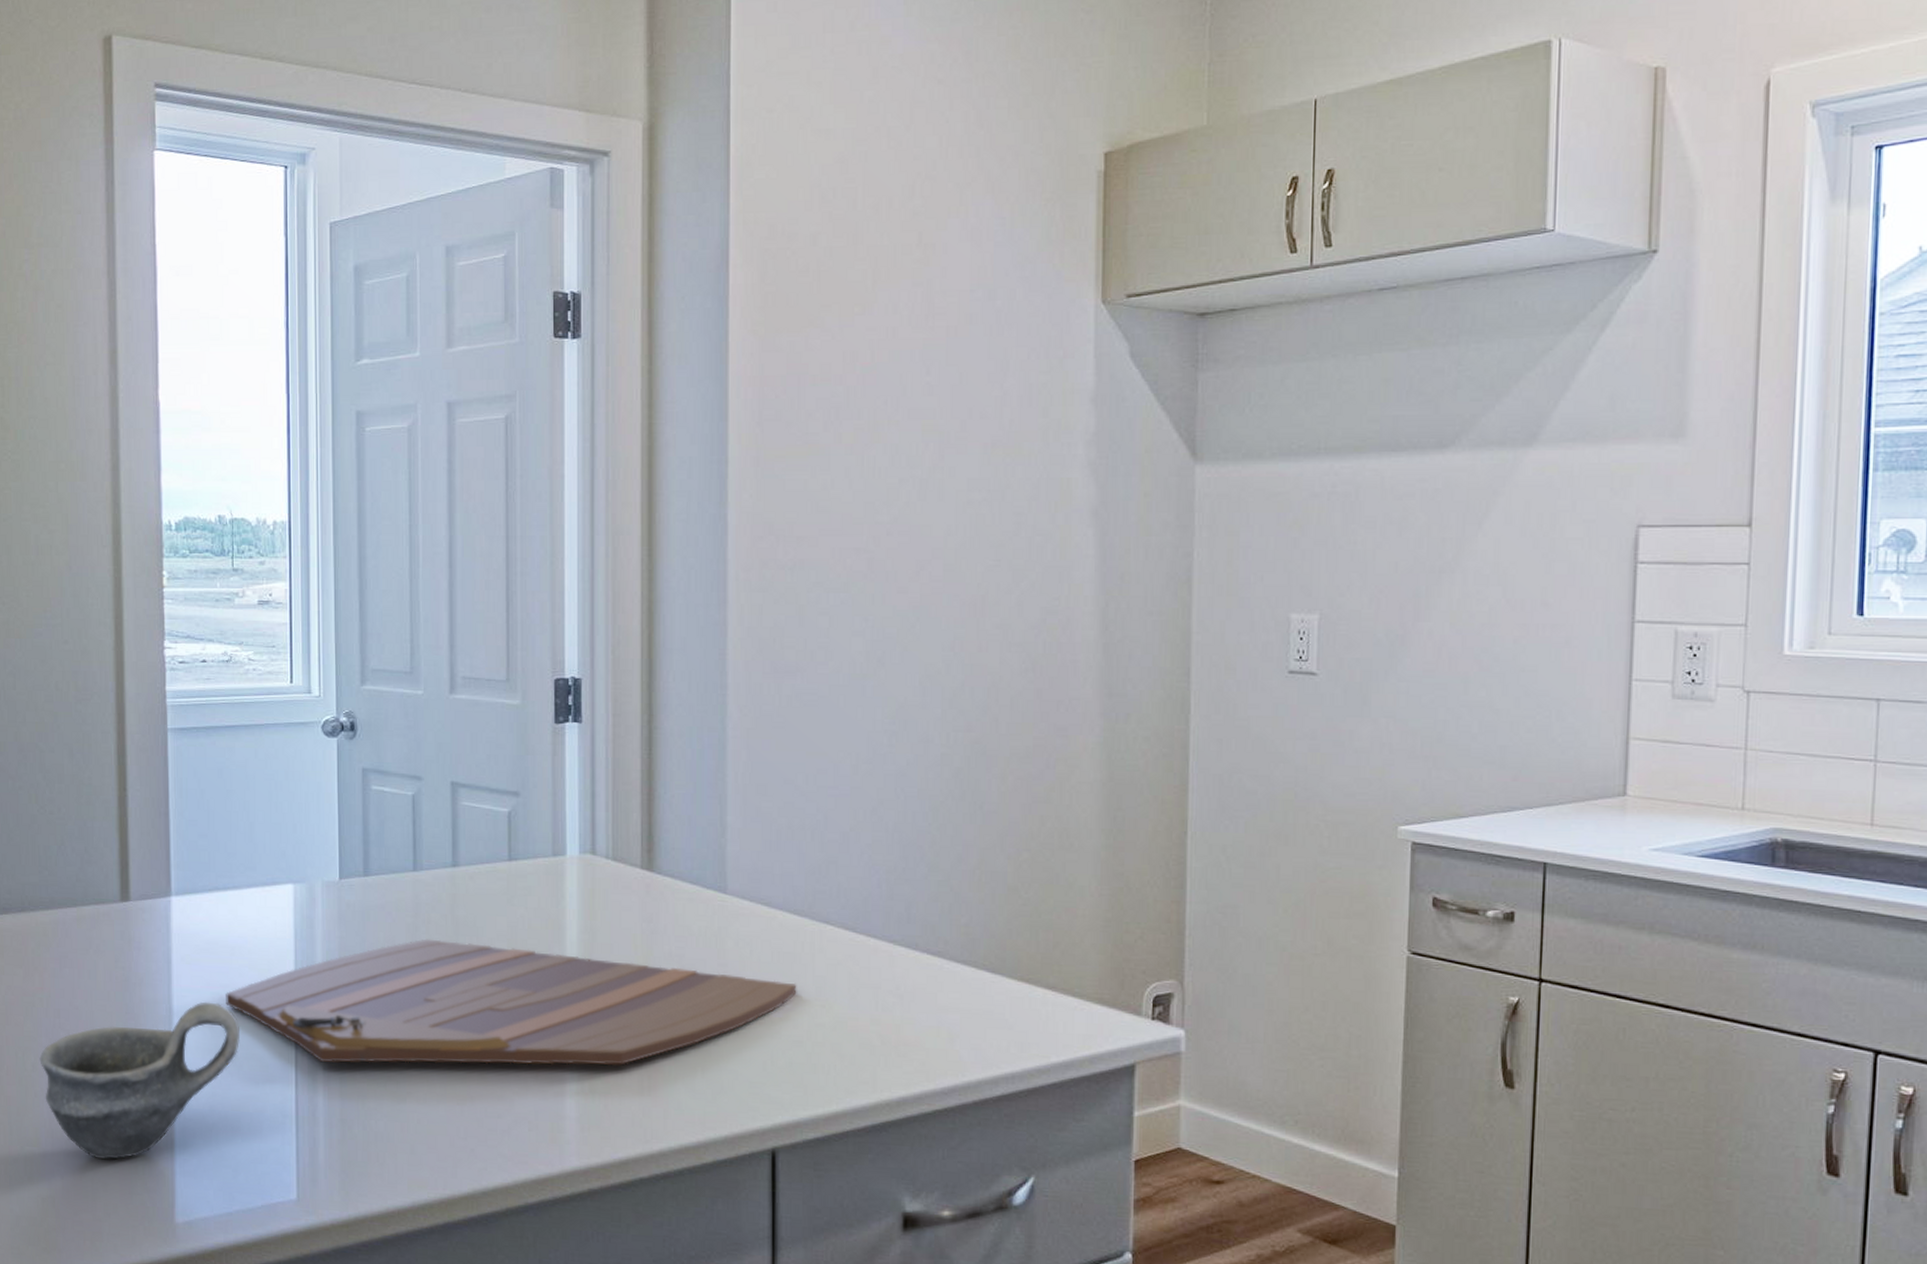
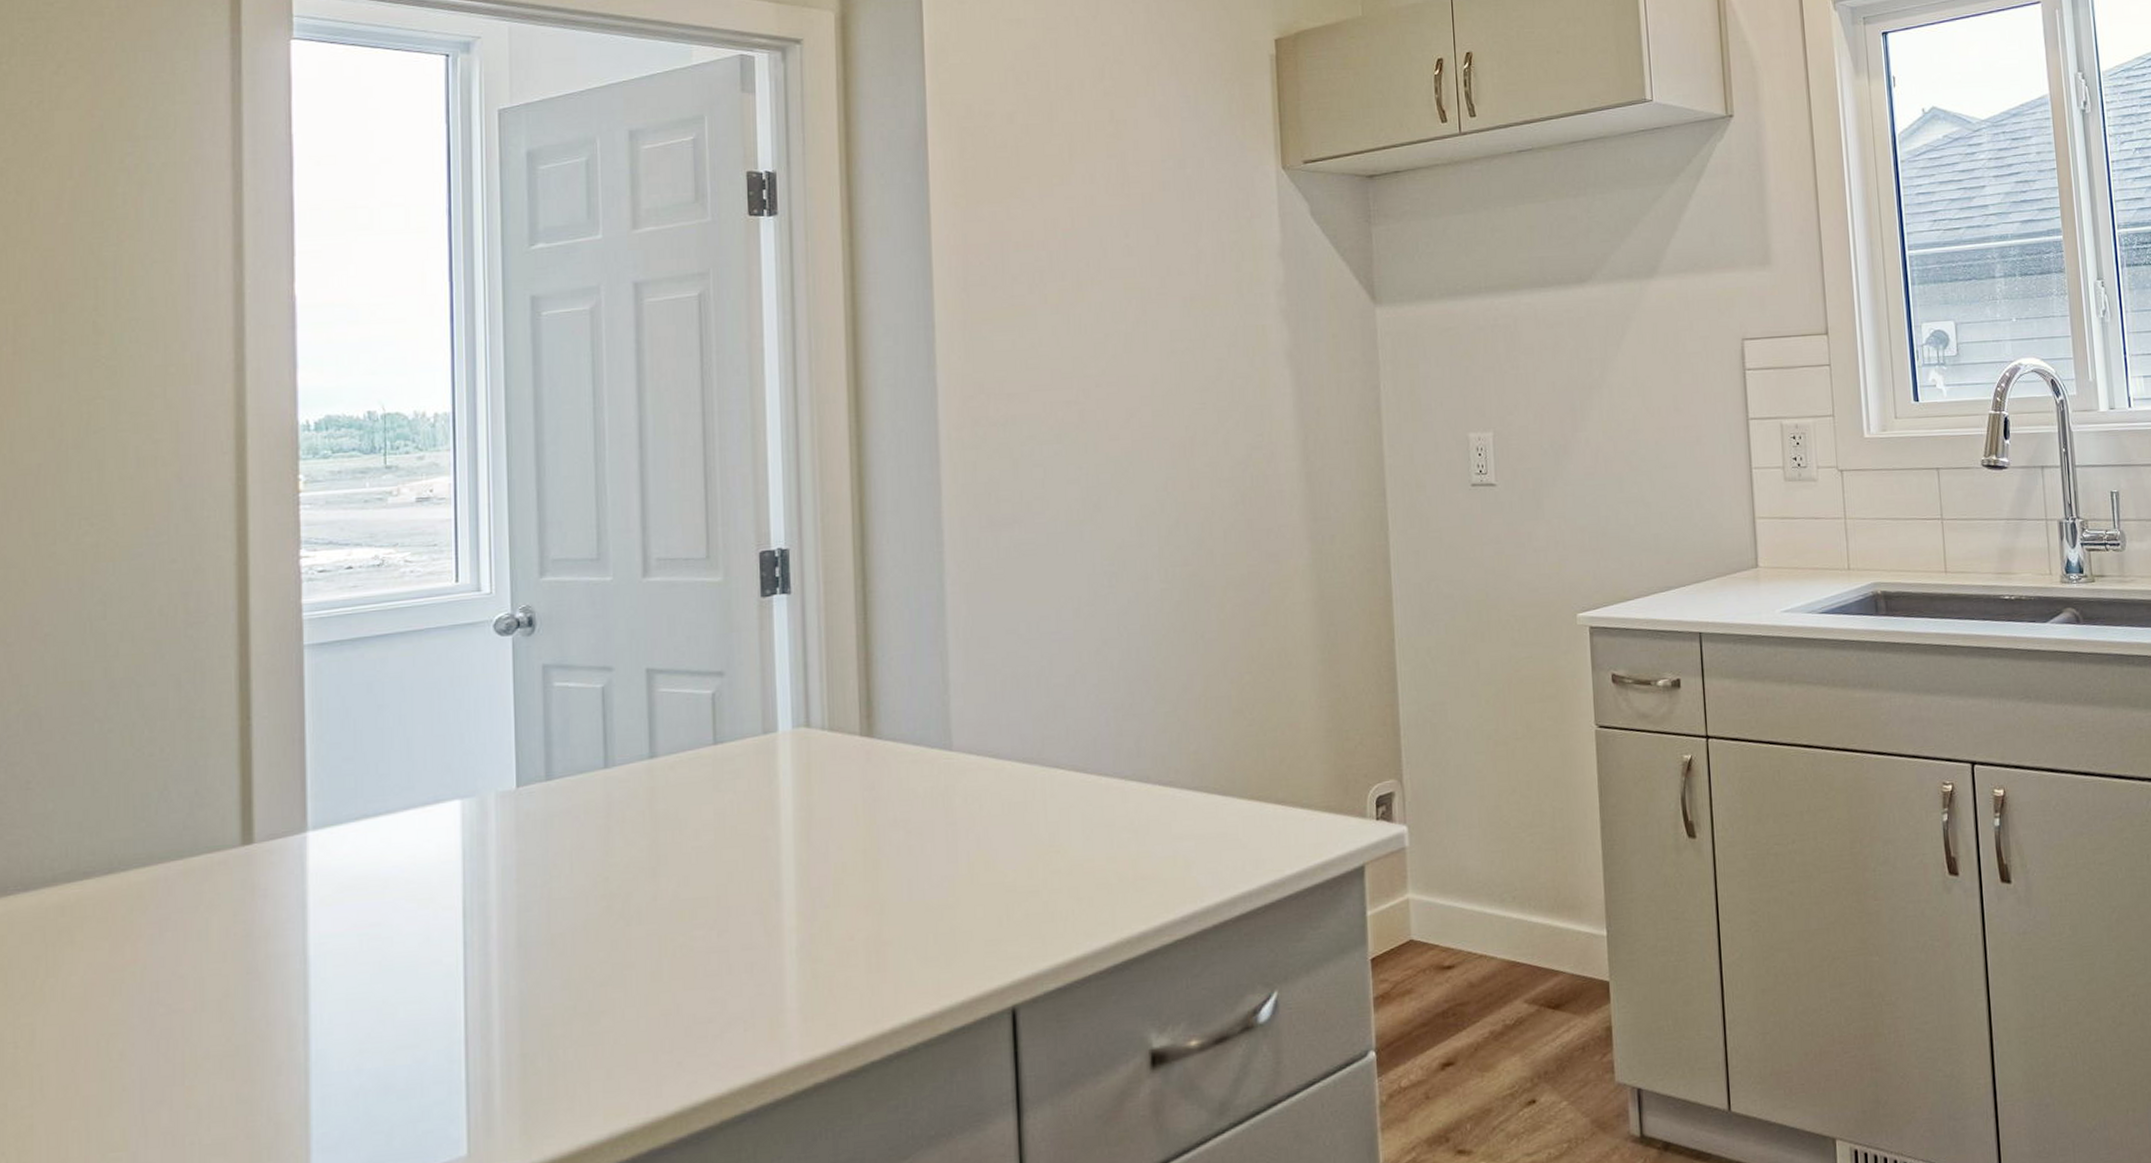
cup: present [39,1002,240,1159] -> none [130,945,394,1152]
cutting board: present [226,939,797,1065] -> none [377,831,1030,994]

